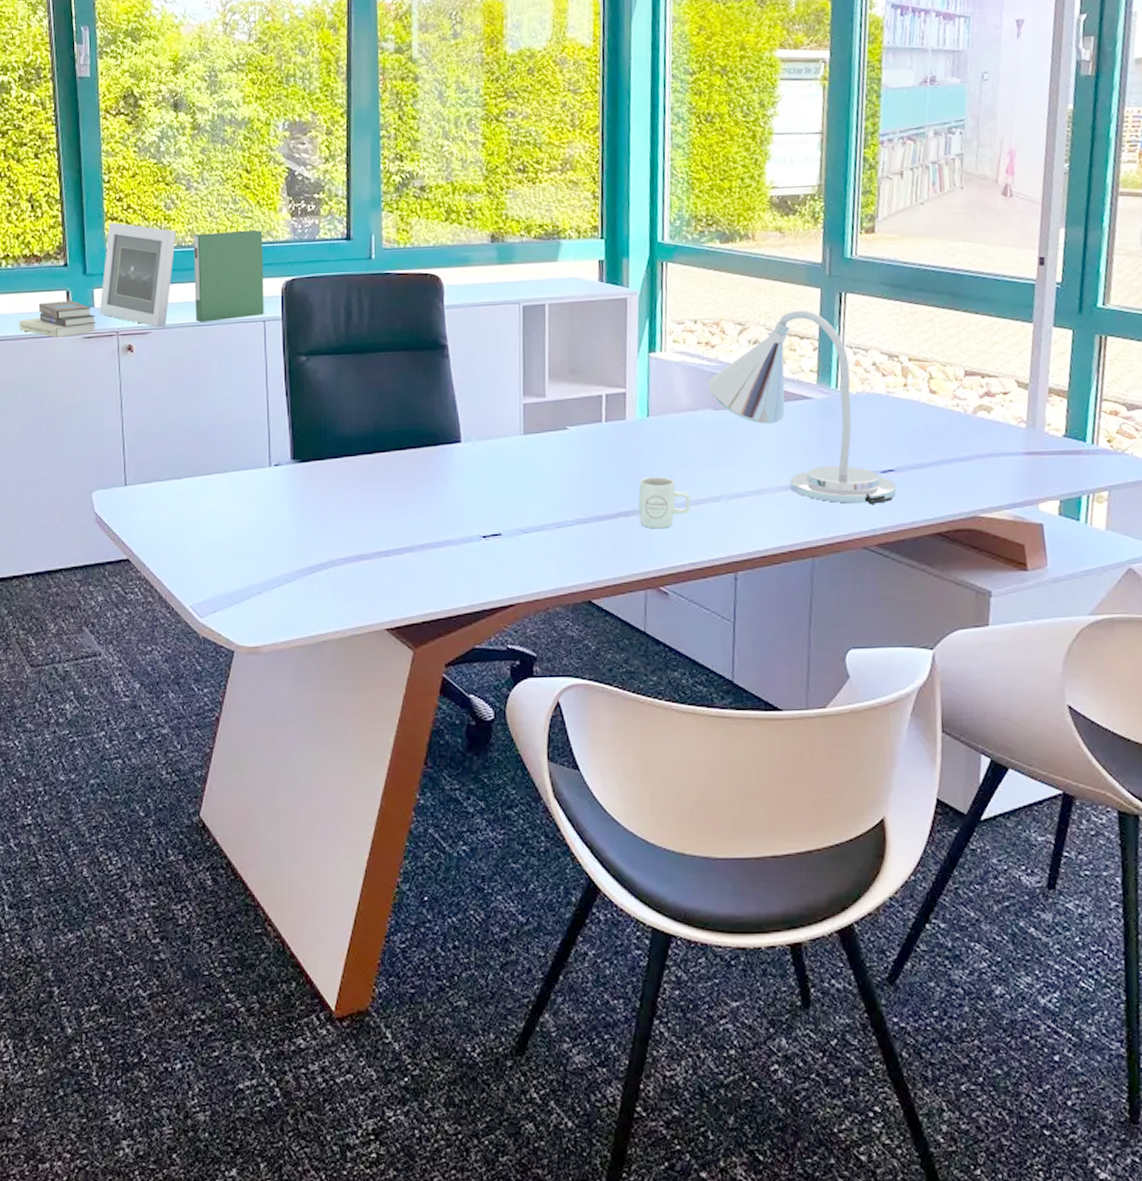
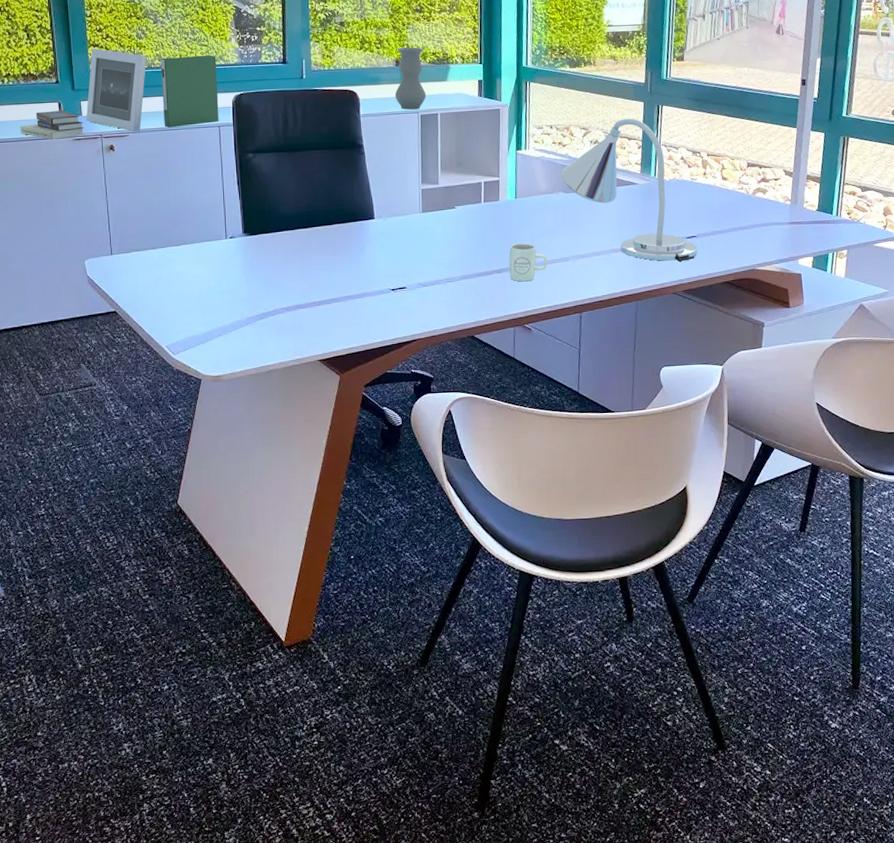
vase: none [489,218,530,299] -> present [395,47,426,110]

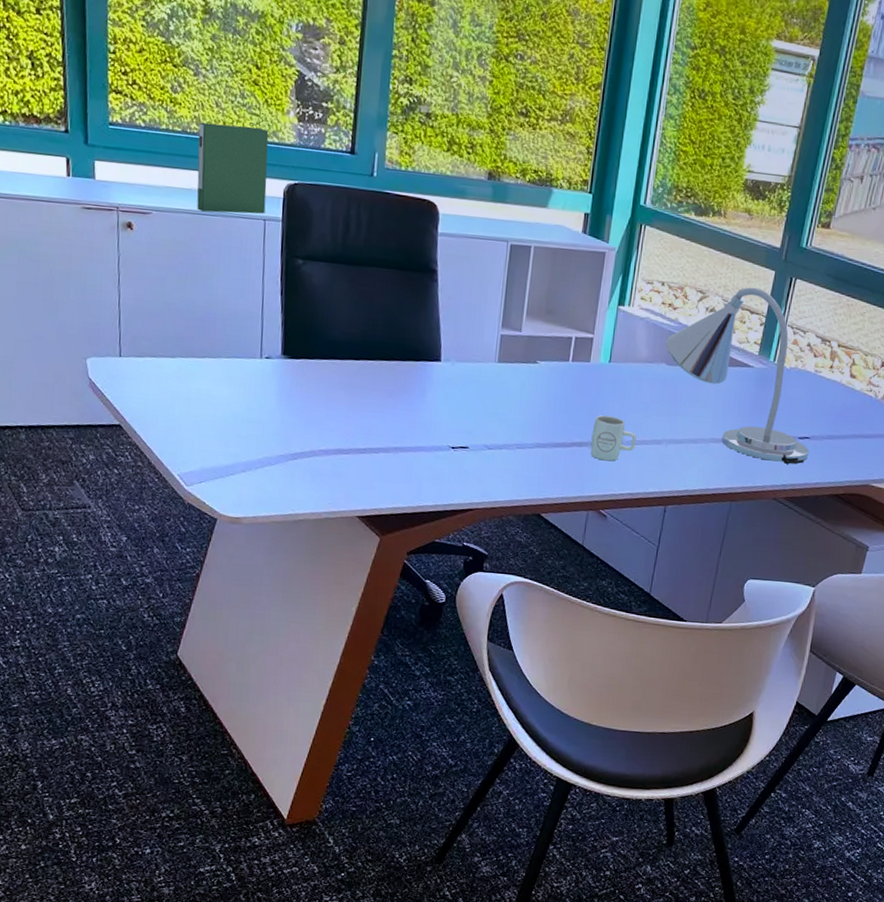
books: present [20,110,85,140] -> none [15,165,97,205]
picture frame: present [85,49,147,132] -> none [99,96,182,211]
vase: present [395,47,426,110] -> none [482,157,525,237]

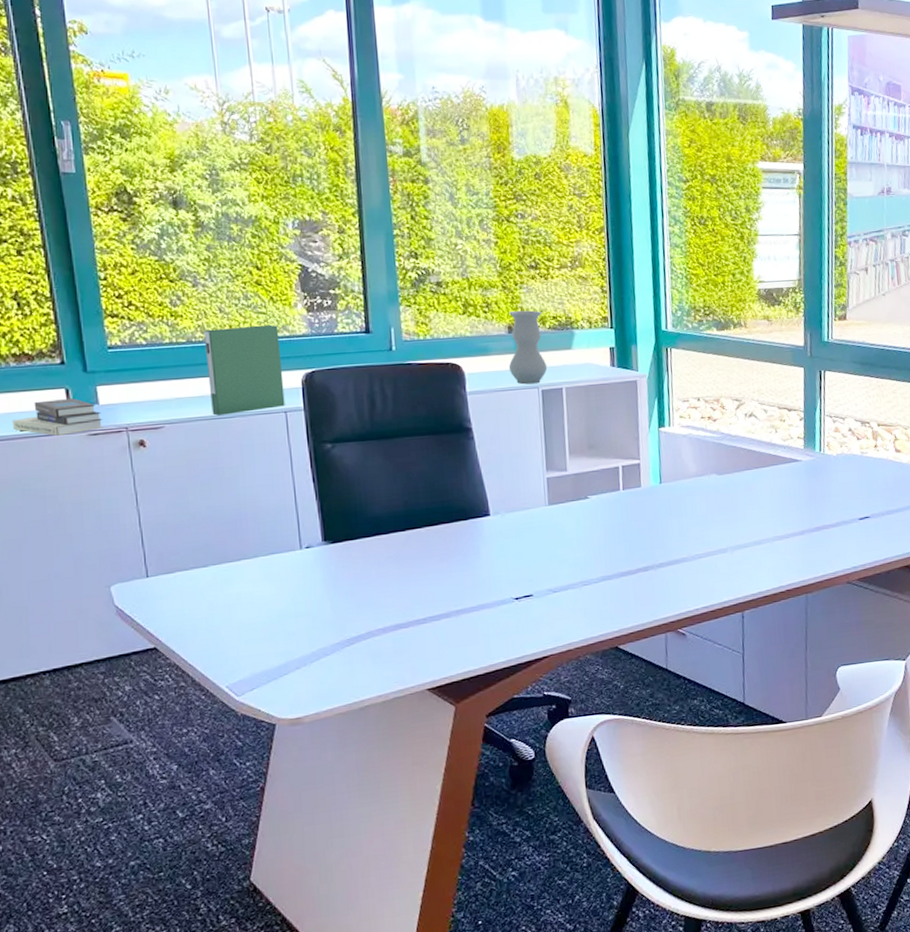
books: none [15,165,97,205] -> present [12,398,104,437]
vase: none [482,157,525,237] -> present [508,310,548,385]
mug: present [590,415,637,462] -> none [655,535,702,580]
table lamp: present [666,287,809,464] -> none [712,386,872,547]

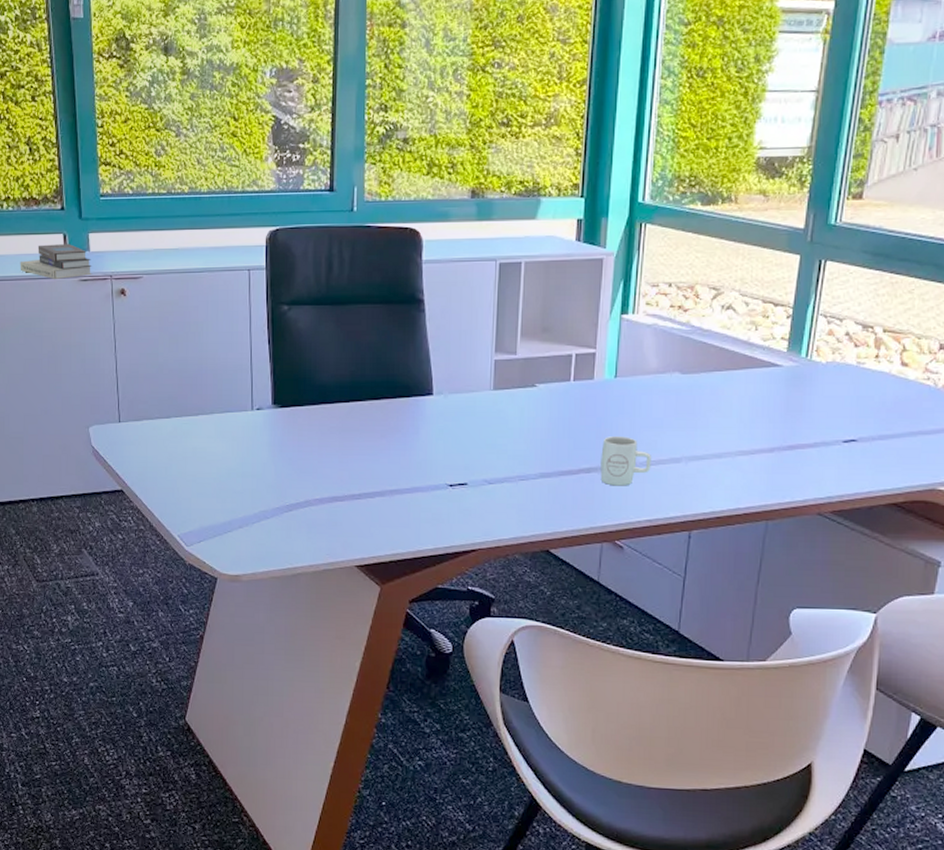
binder: present [204,324,285,416] -> none [182,178,250,269]
vase: present [508,310,548,385] -> none [467,173,509,256]
mug: none [655,535,702,580] -> present [600,436,651,486]

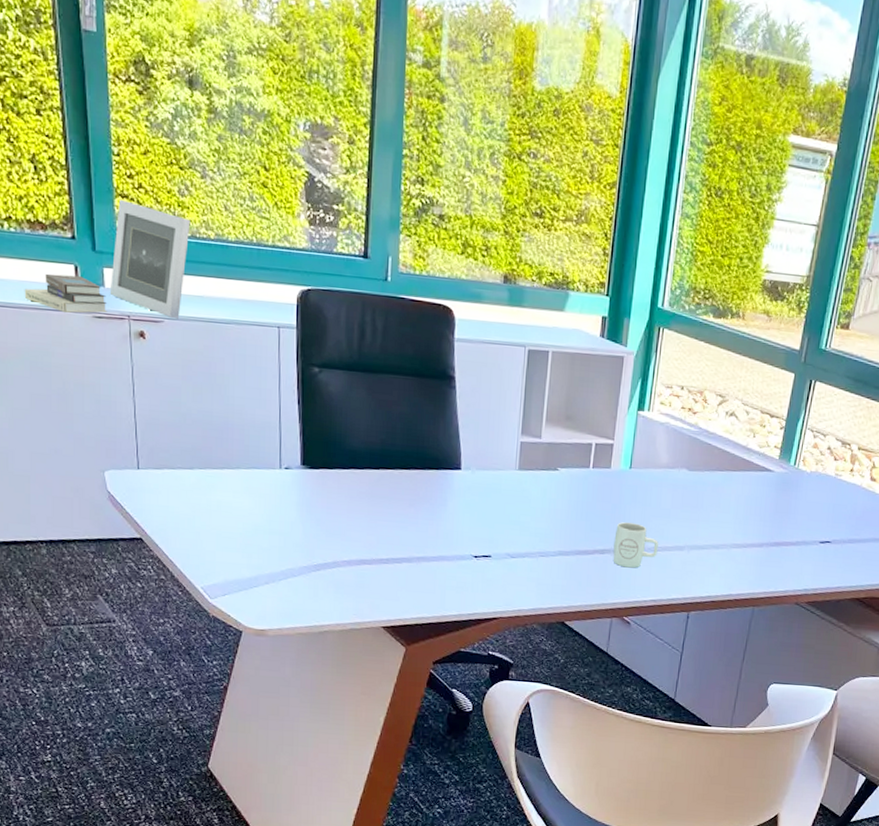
picture frame: none [94,168,166,274] -> present [109,200,191,319]

